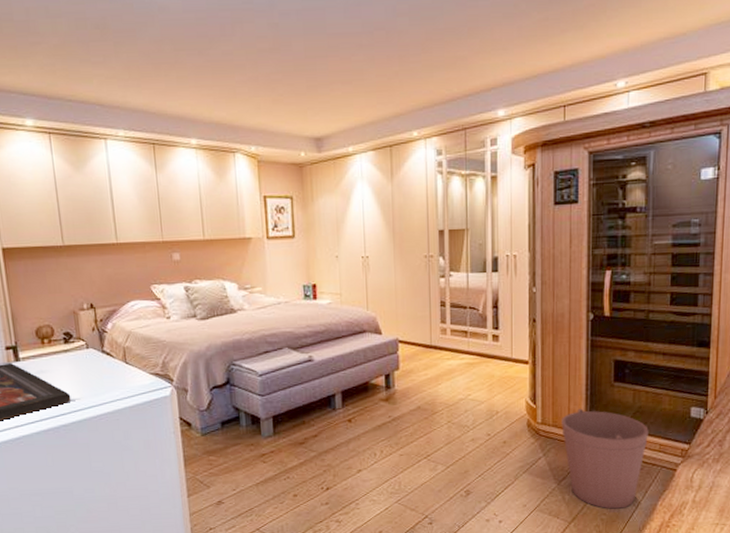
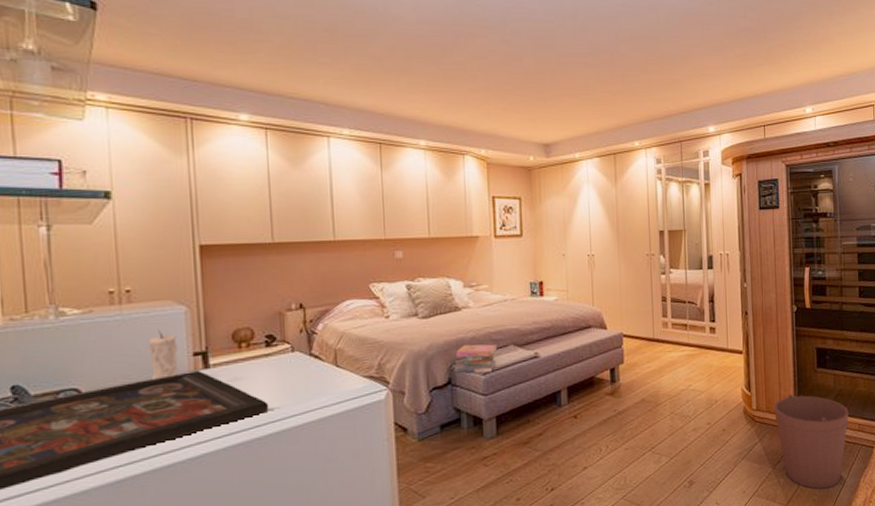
books: none [232,346,272,374] -> present [454,344,497,374]

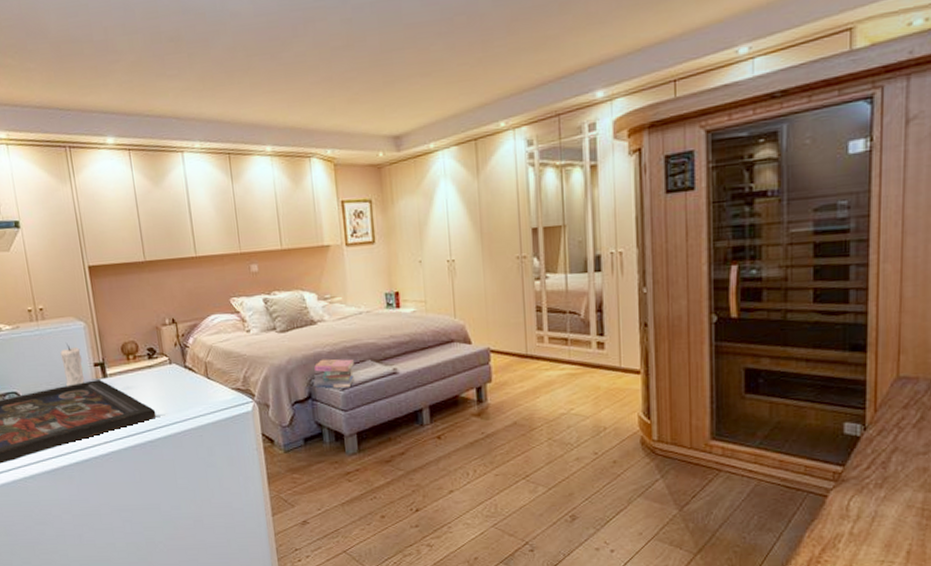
bucket: present [774,393,849,489] -> none [682,423,790,540]

